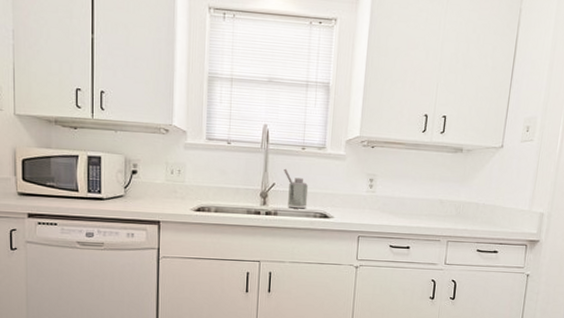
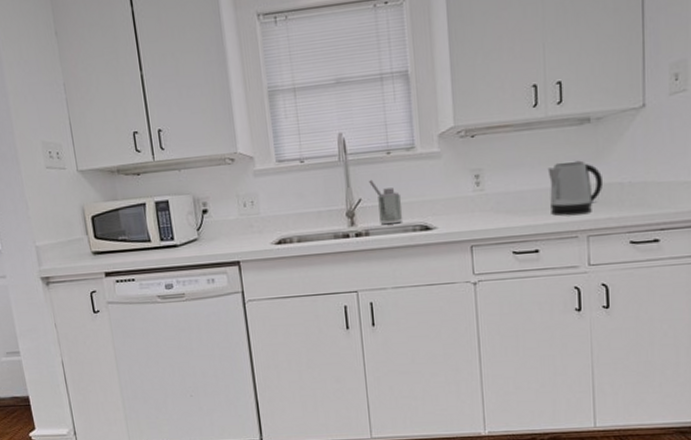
kettle: none [423,179,465,224] -> present [547,159,604,217]

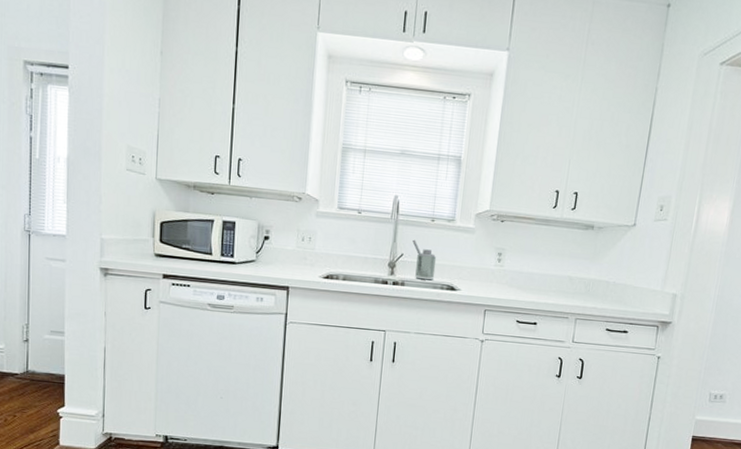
kettle: present [547,159,604,217] -> none [551,255,595,302]

